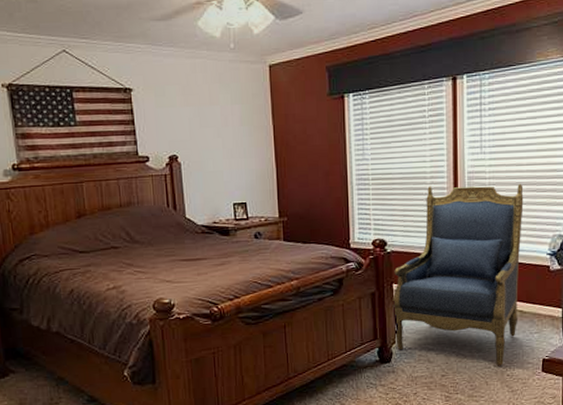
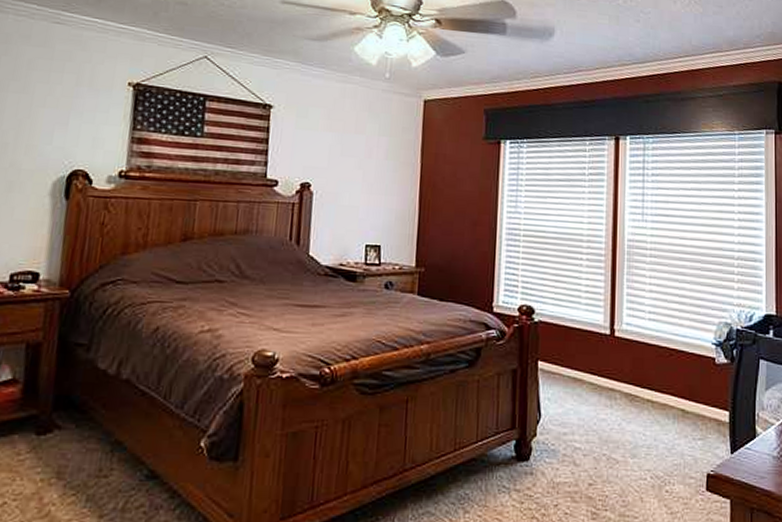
armchair: present [392,183,524,367] -> none [535,250,687,480]

